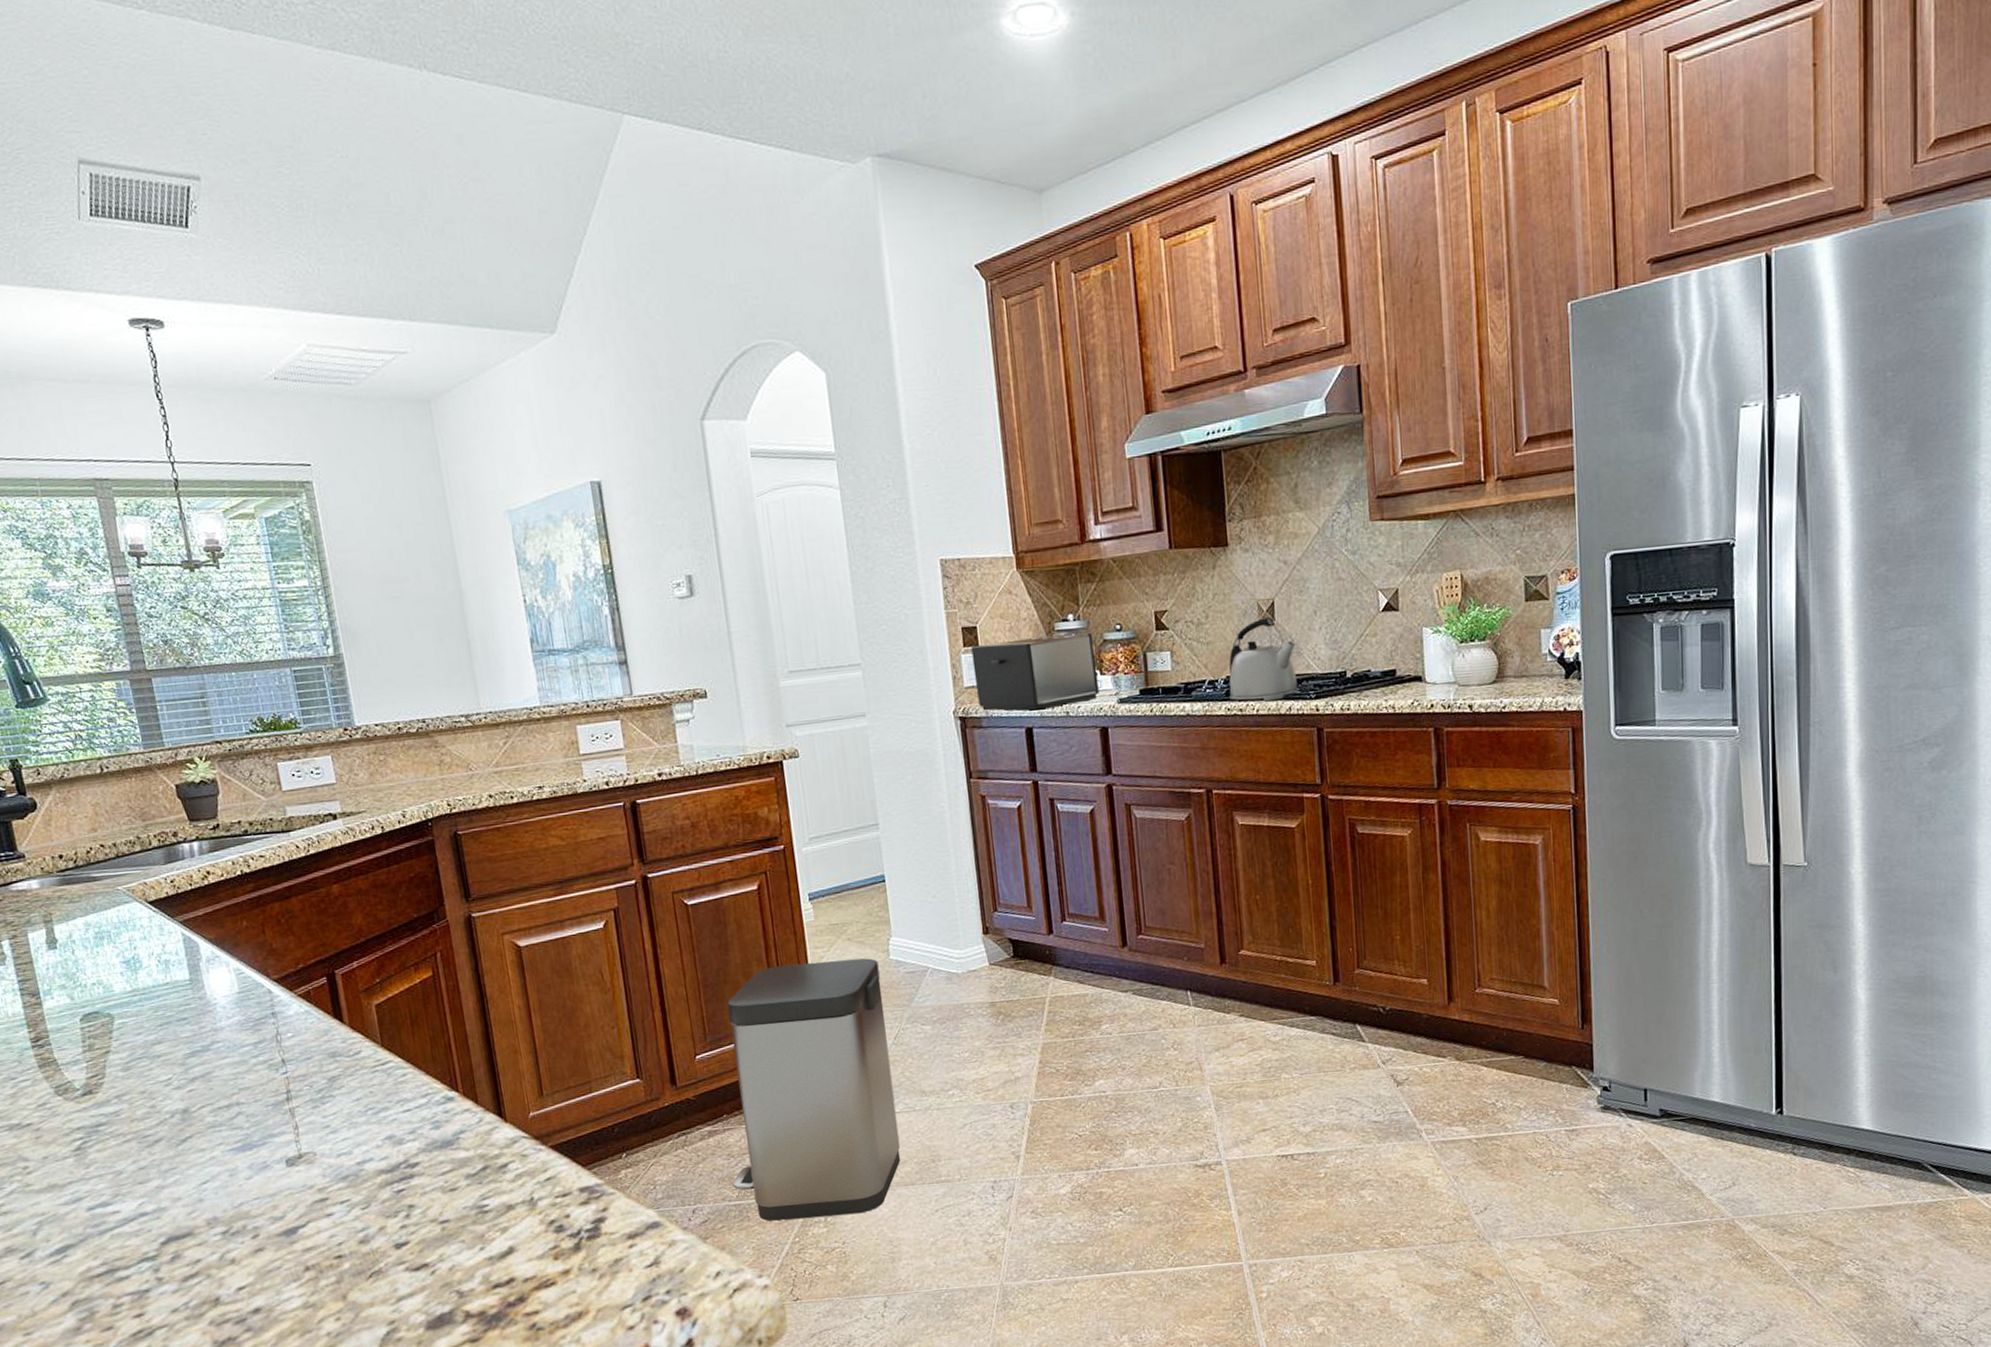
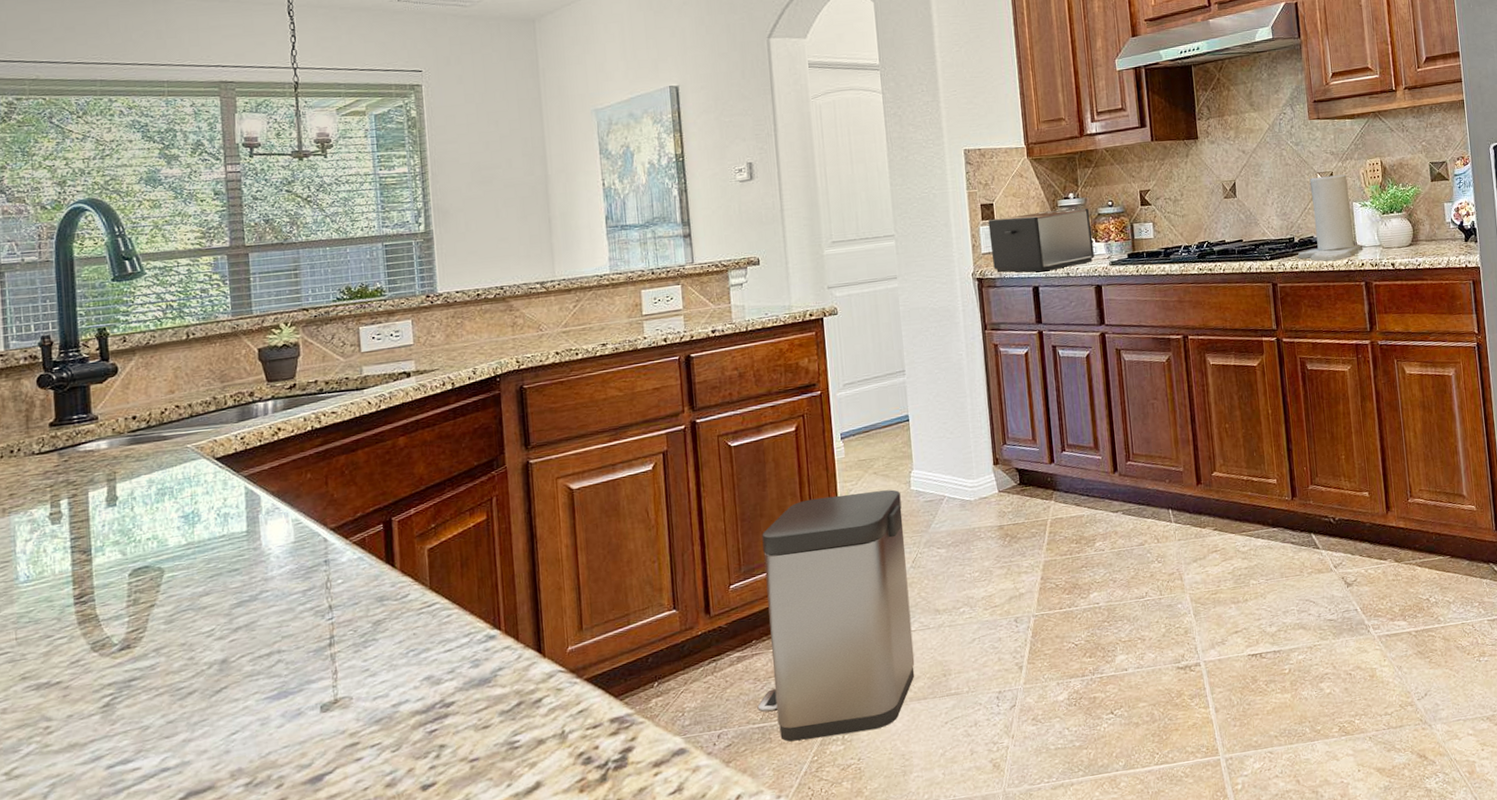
kettle: present [1229,617,1300,702] -> none [1200,195,1257,263]
paper towel: none [1350,591,1433,702] -> present [1298,174,1363,262]

